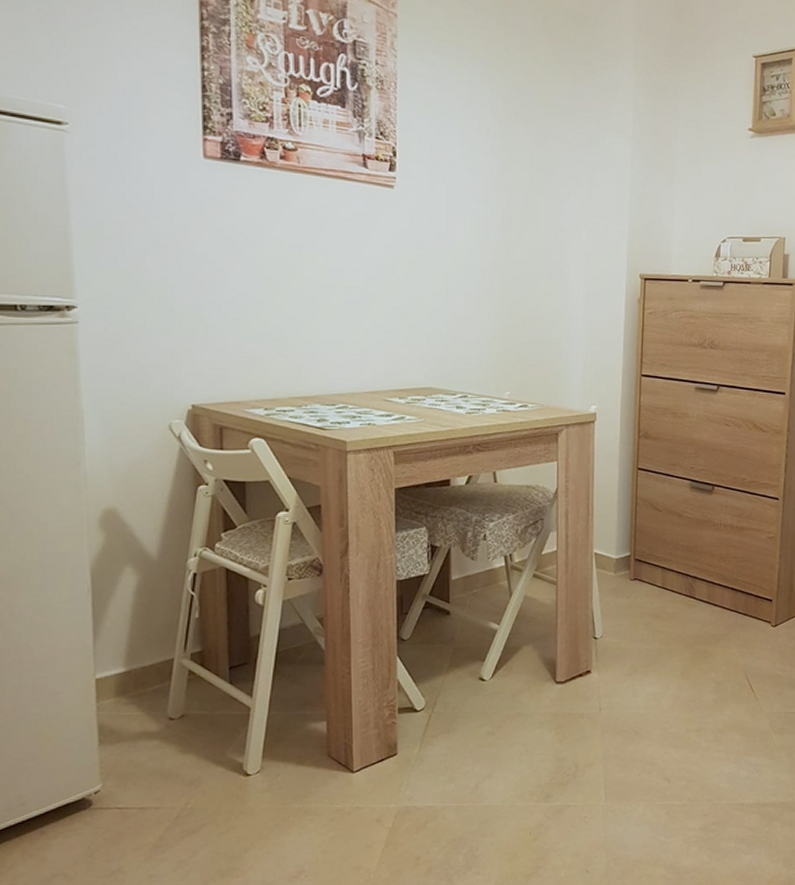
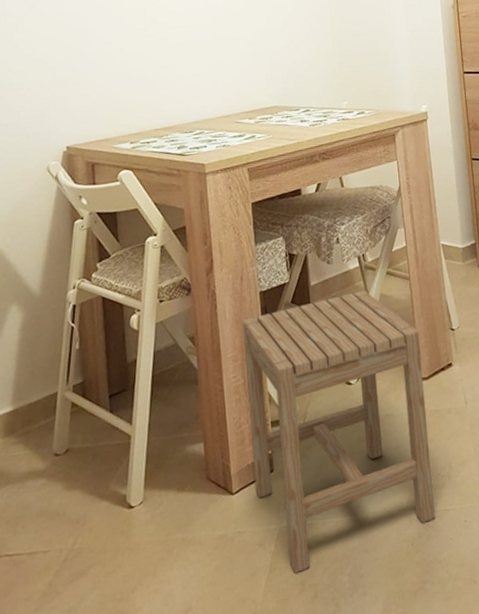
stool: none [375,590,560,849] -> present [242,289,435,573]

